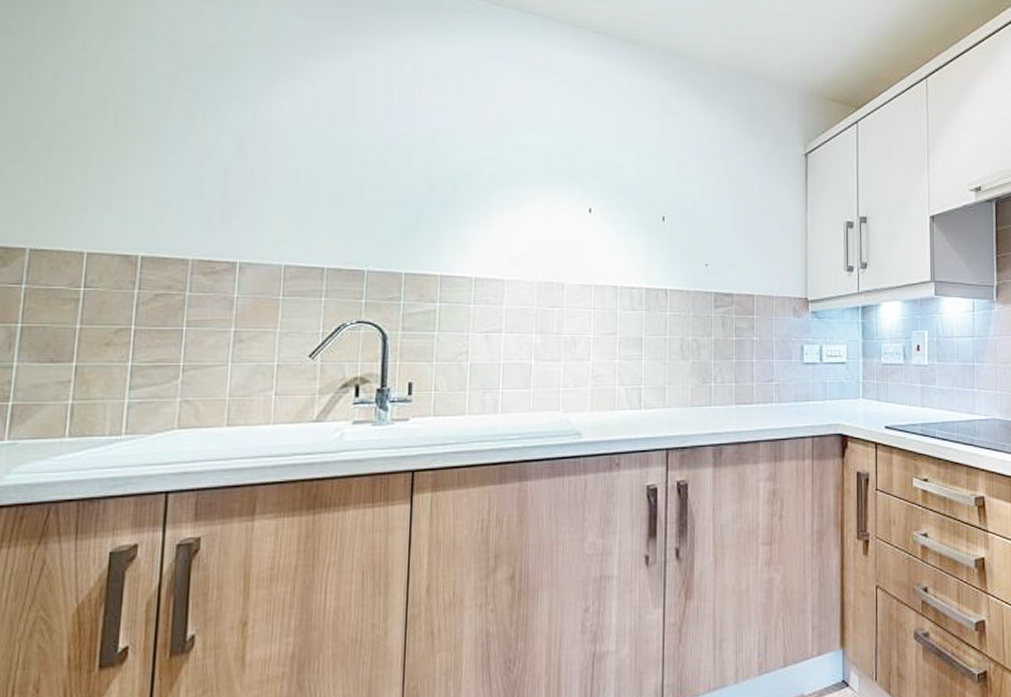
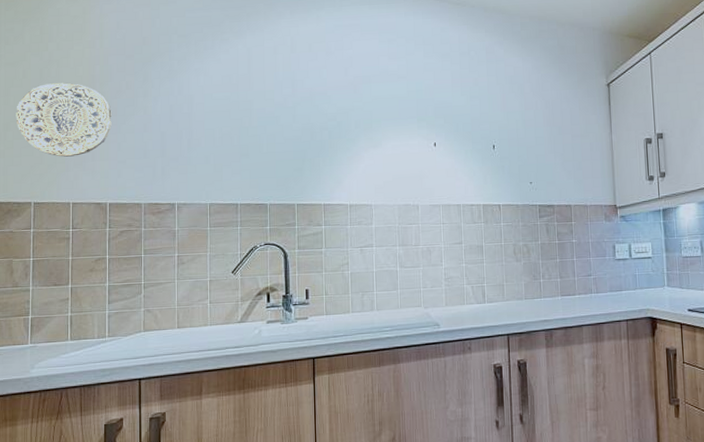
decorative plate: none [12,92,155,191] -> present [16,83,112,157]

